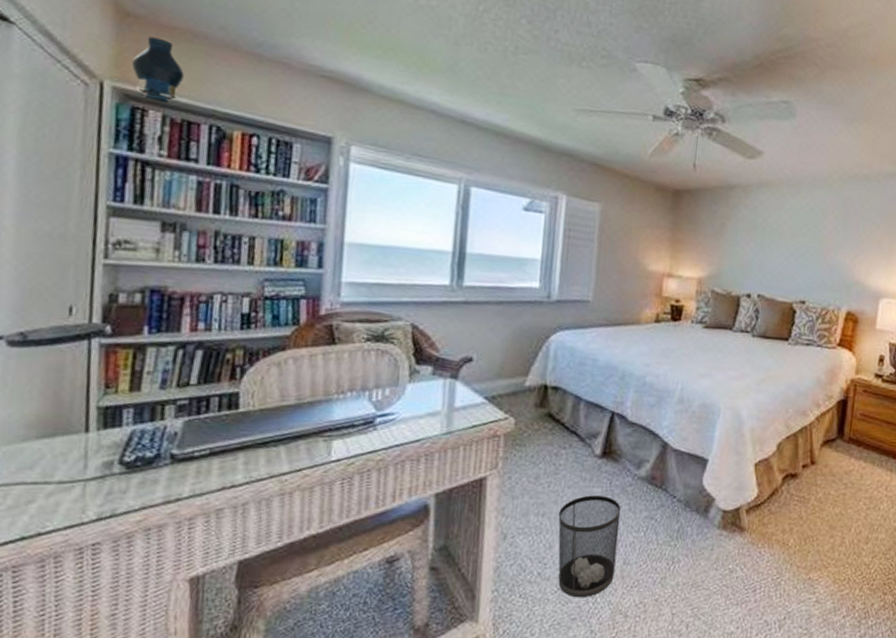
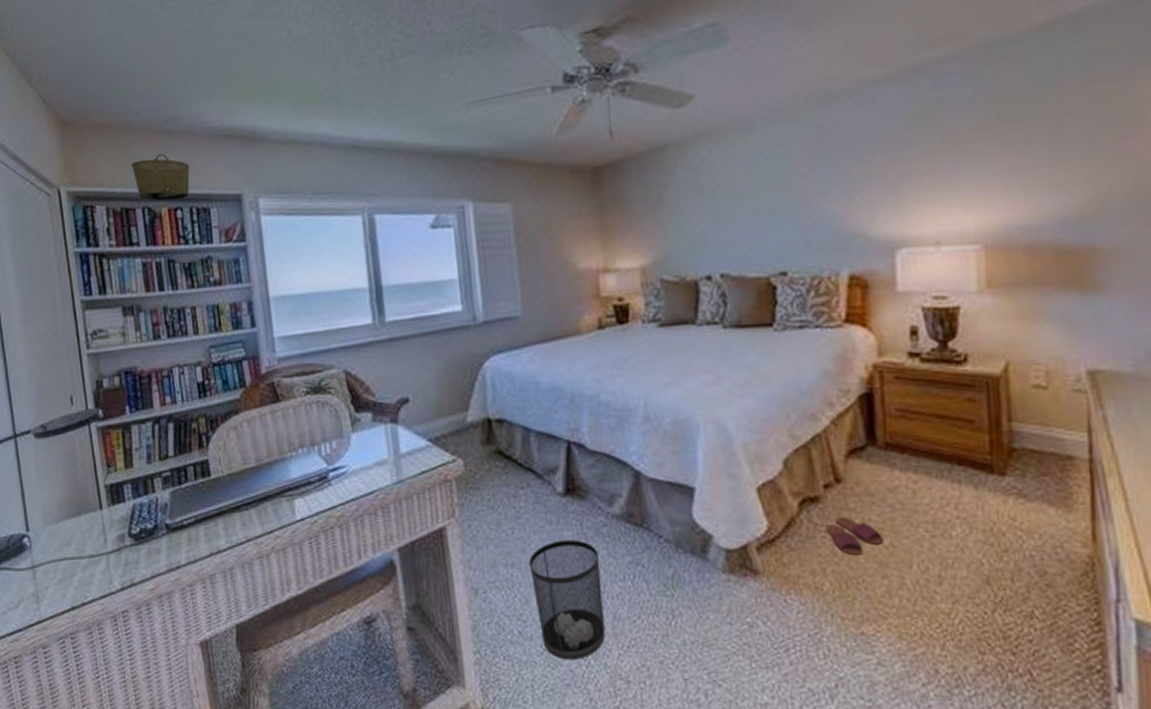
vase: present [132,36,184,104] -> none [77,137,116,197]
basket: none [205,75,278,127] -> present [131,153,190,201]
slippers: none [799,489,835,520] -> present [827,516,883,555]

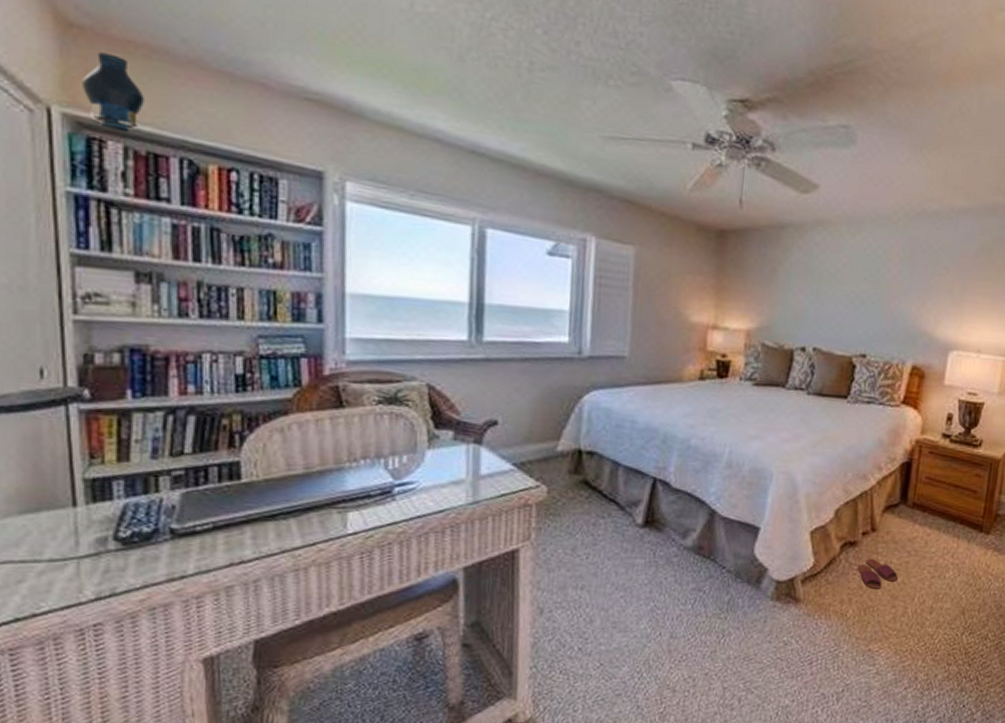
vase: none [77,137,116,197] -> present [82,52,144,133]
basket: present [131,153,190,201] -> none [169,98,257,160]
waste bin: present [529,540,605,661] -> none [598,567,667,673]

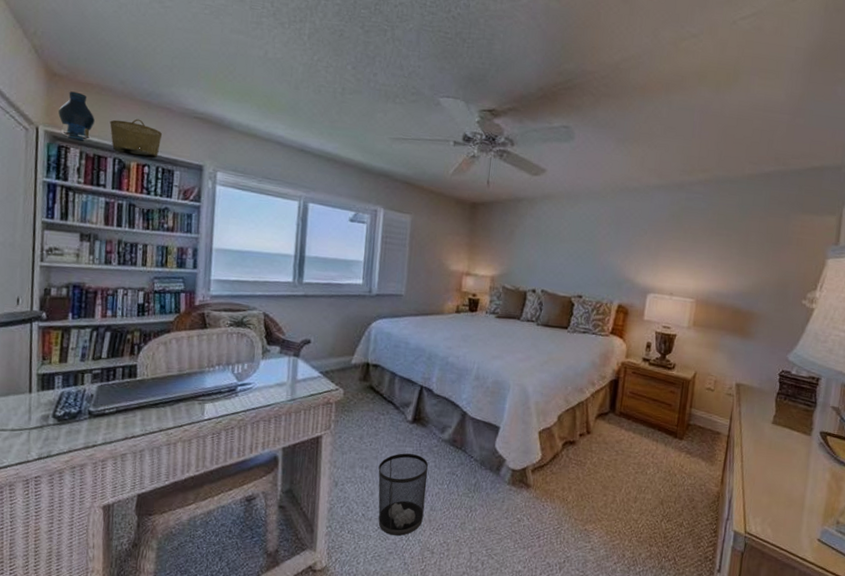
basket: none [169,98,257,160] -> present [110,119,163,159]
waste bin: none [598,567,667,673] -> present [378,453,429,536]
slippers: present [858,558,898,589] -> none [576,455,608,480]

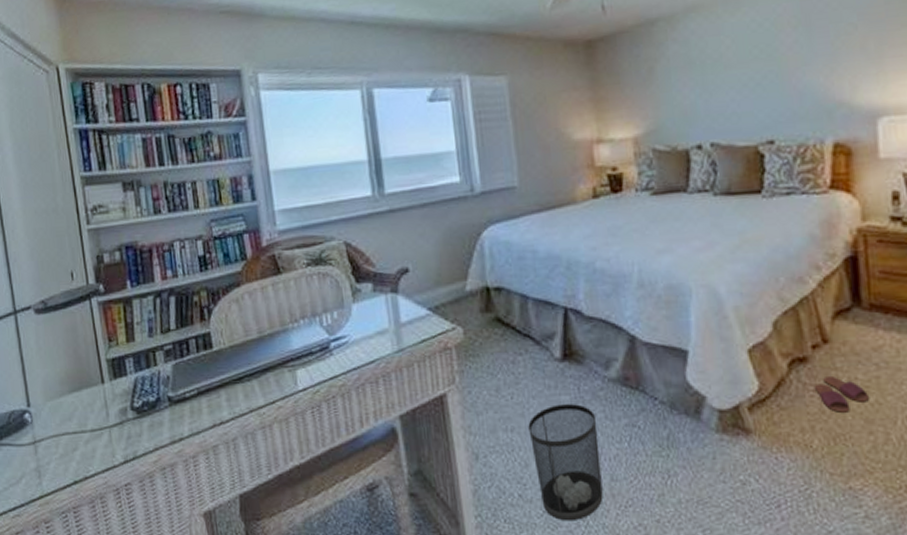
vase: present [58,91,95,142] -> none [75,14,114,74]
basket: present [110,119,163,159] -> none [130,30,189,77]
slippers: none [576,455,608,480] -> present [815,375,869,413]

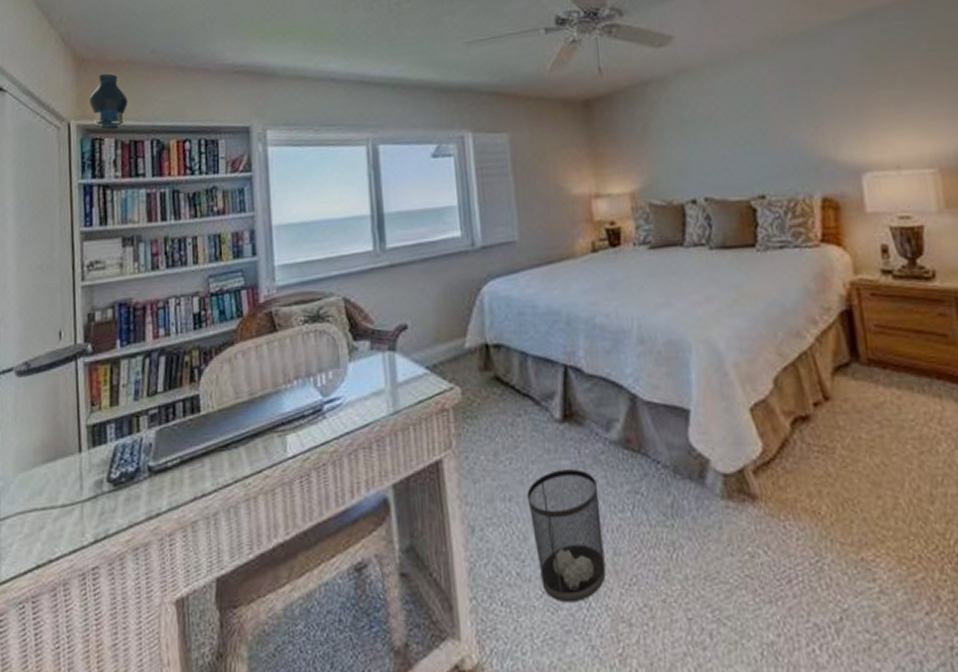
vase: none [75,14,114,74] -> present [90,73,128,130]
slippers: present [815,375,869,413] -> none [819,434,874,475]

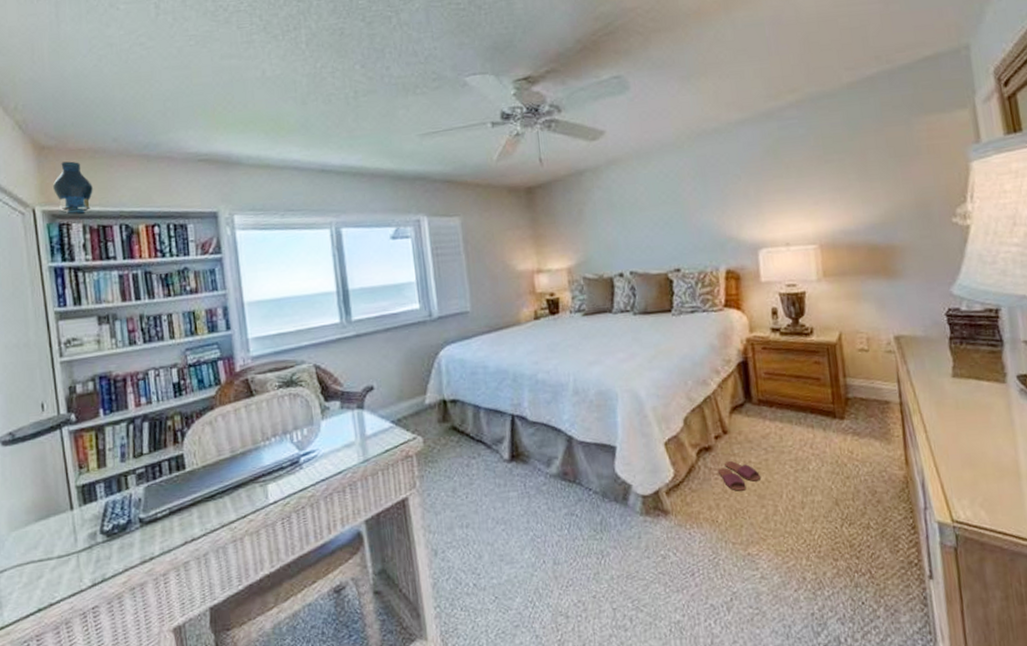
waste bin: present [527,469,606,603] -> none [481,499,548,605]
slippers: none [819,434,874,475] -> present [718,460,760,491]

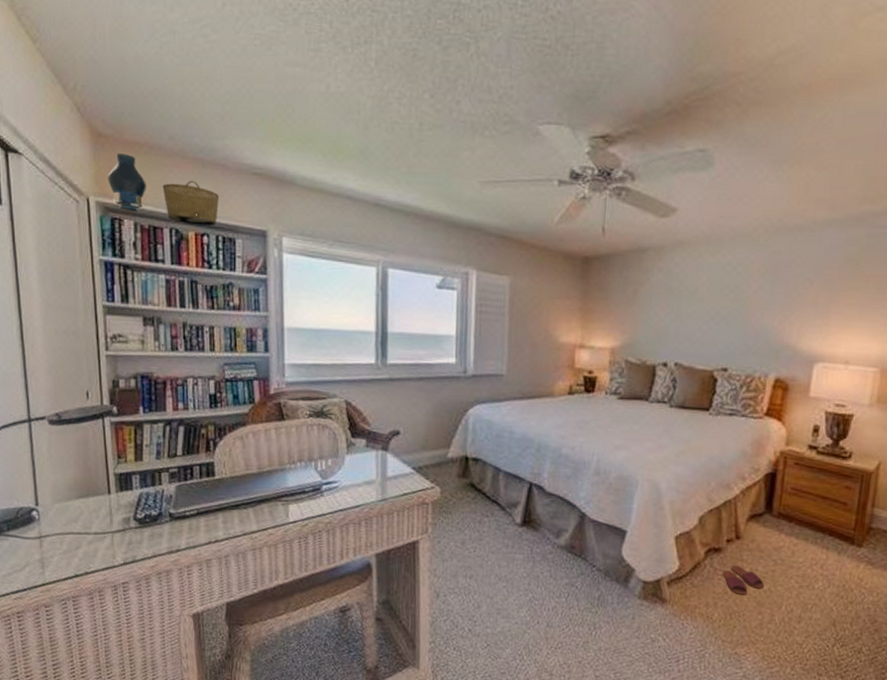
basket: none [109,176,168,218] -> present [162,180,220,226]

